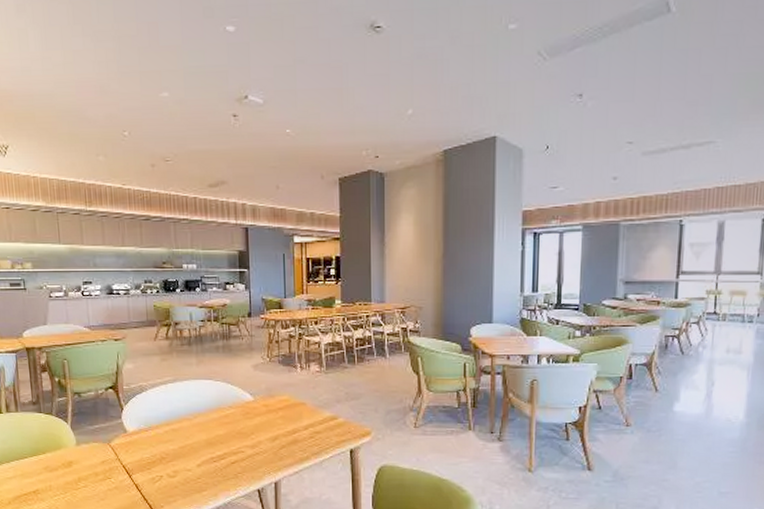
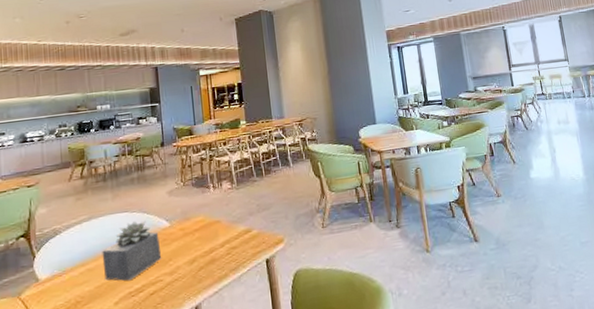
succulent plant: none [186,390,244,447] -> present [102,220,162,281]

